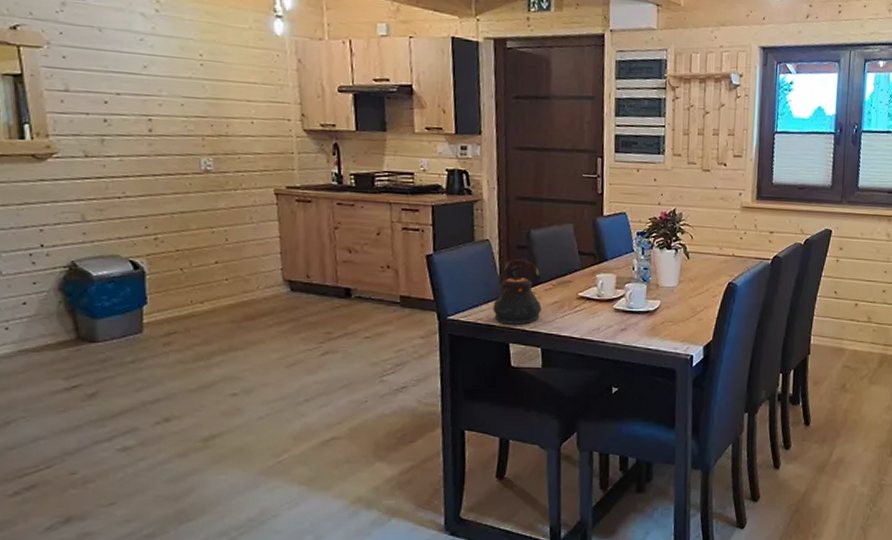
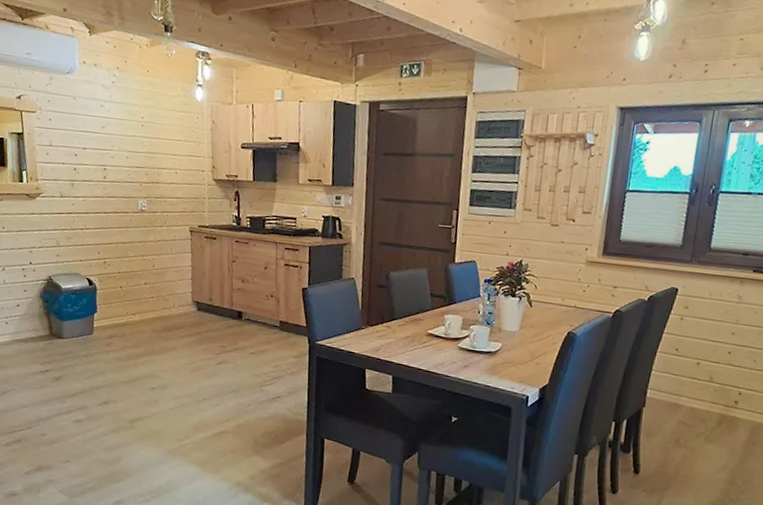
teapot: present [493,258,542,325] -> none [354,296,396,354]

